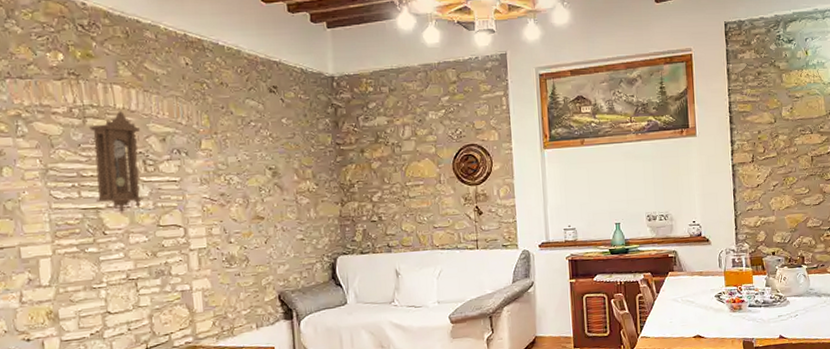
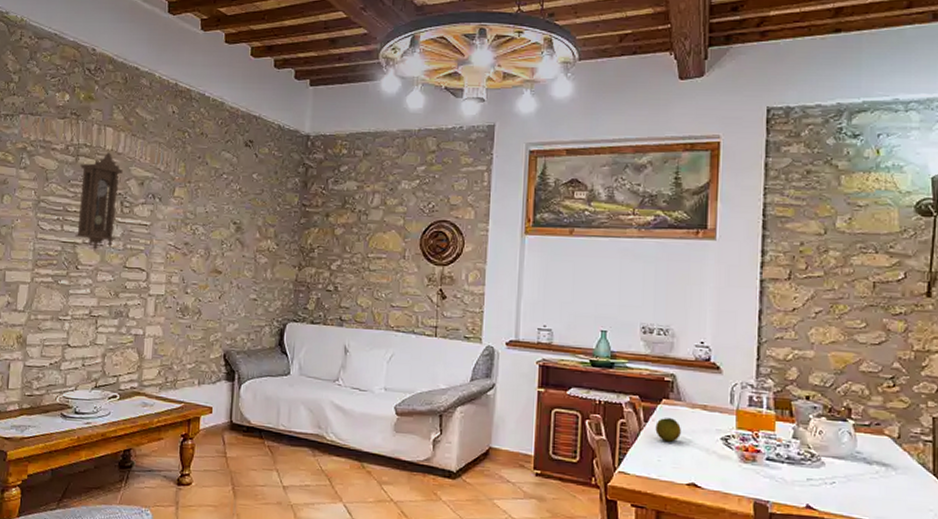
fruit: none [665,286,685,306] -> present [655,418,681,442]

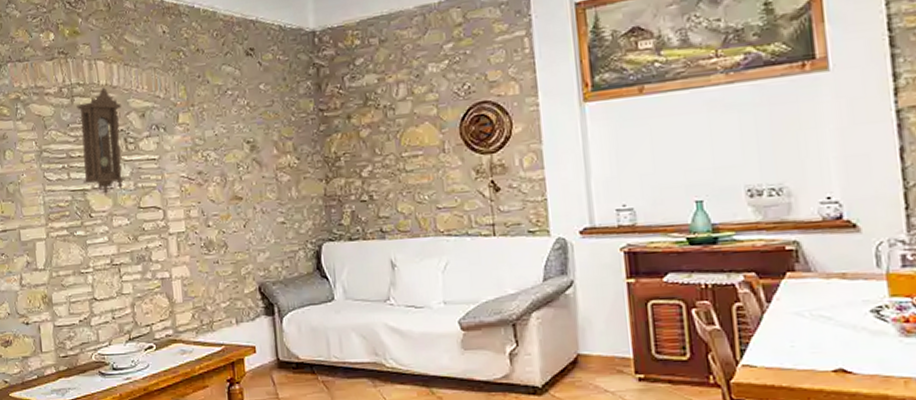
fruit: present [655,418,681,442] -> none [781,294,816,323]

